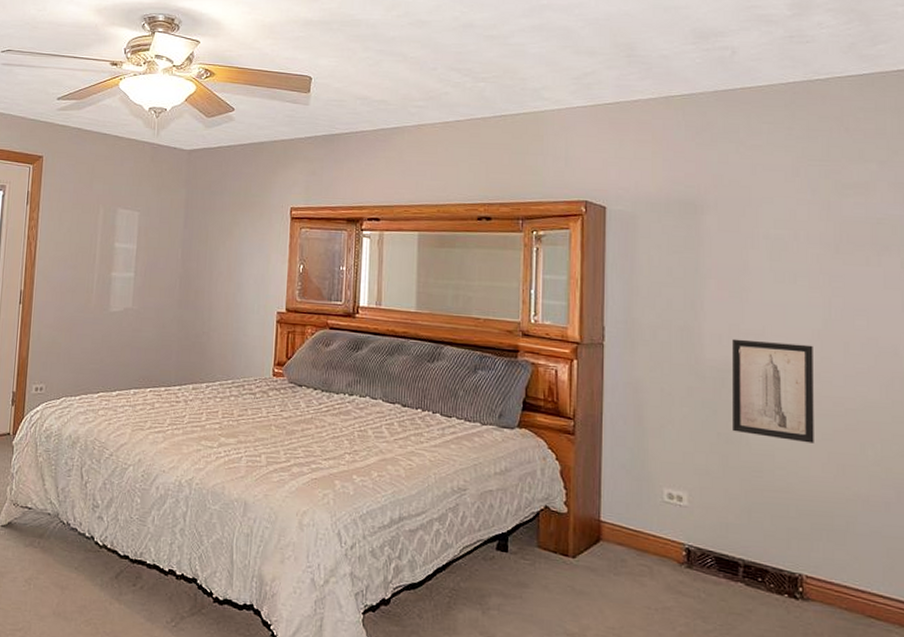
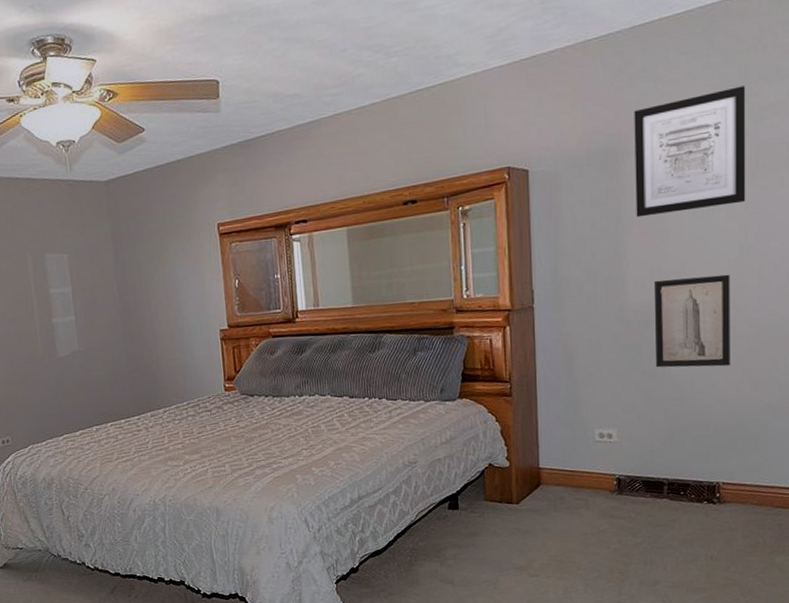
wall art: none [715,161,830,275] -> present [634,86,746,218]

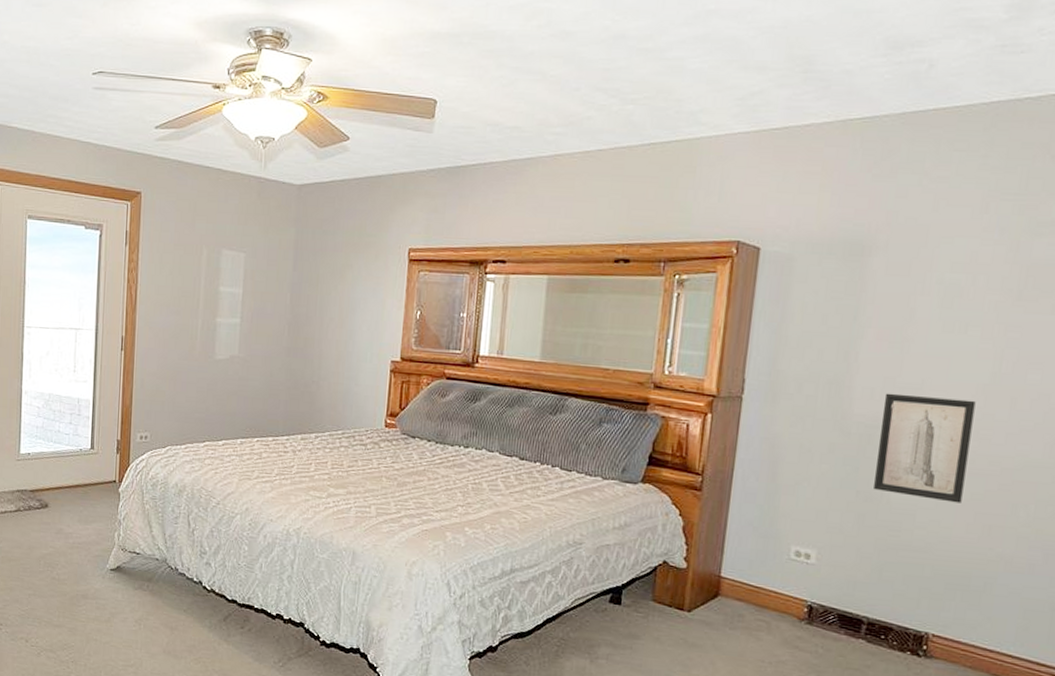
wall art: present [634,86,746,218] -> none [876,195,1025,324]

